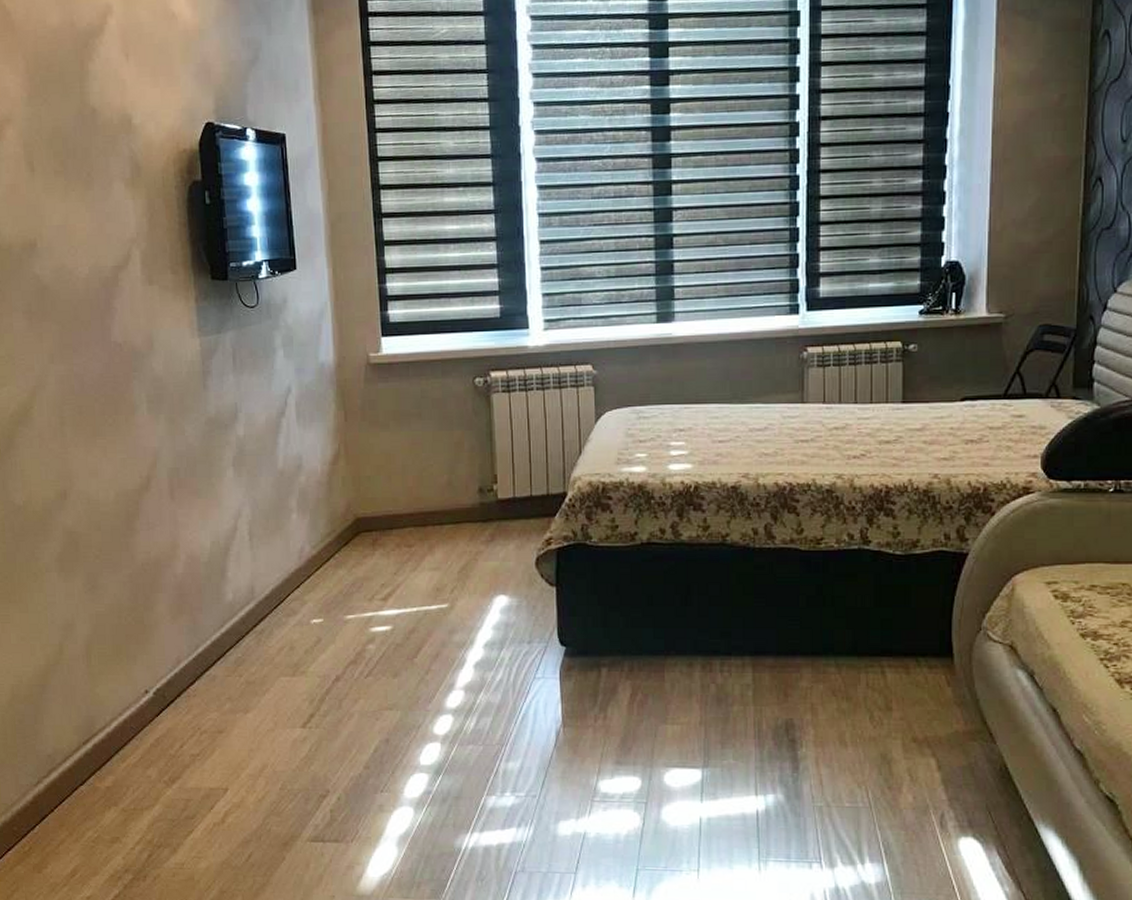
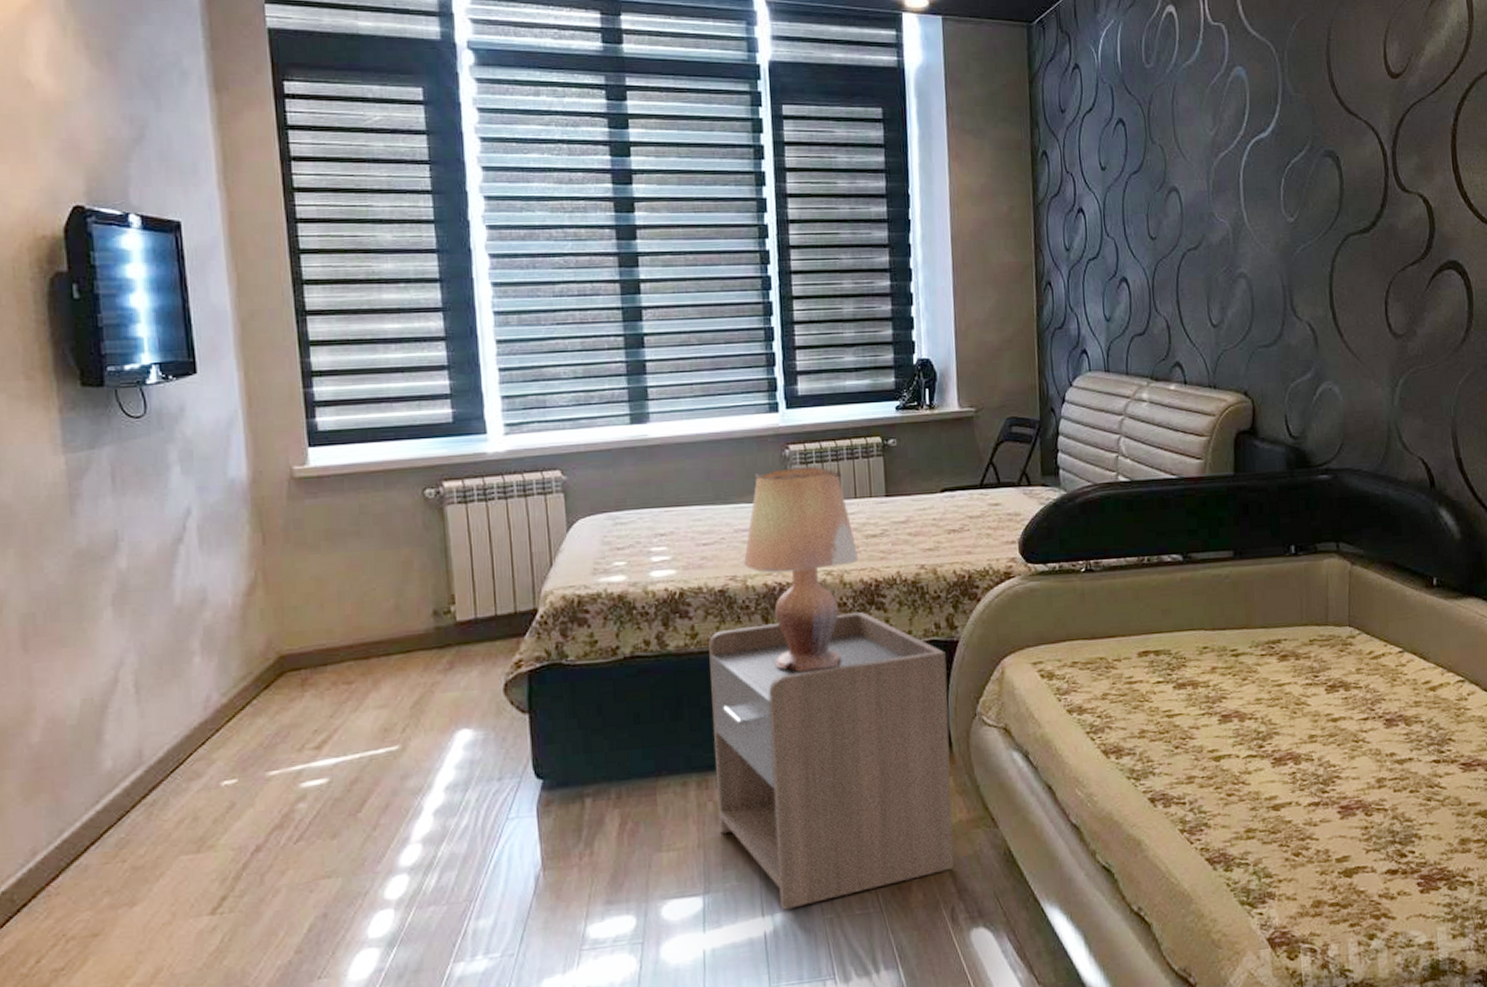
nightstand: none [719,517,953,792] -> present [709,612,954,910]
lamp: none [757,369,871,570] -> present [744,466,859,672]

